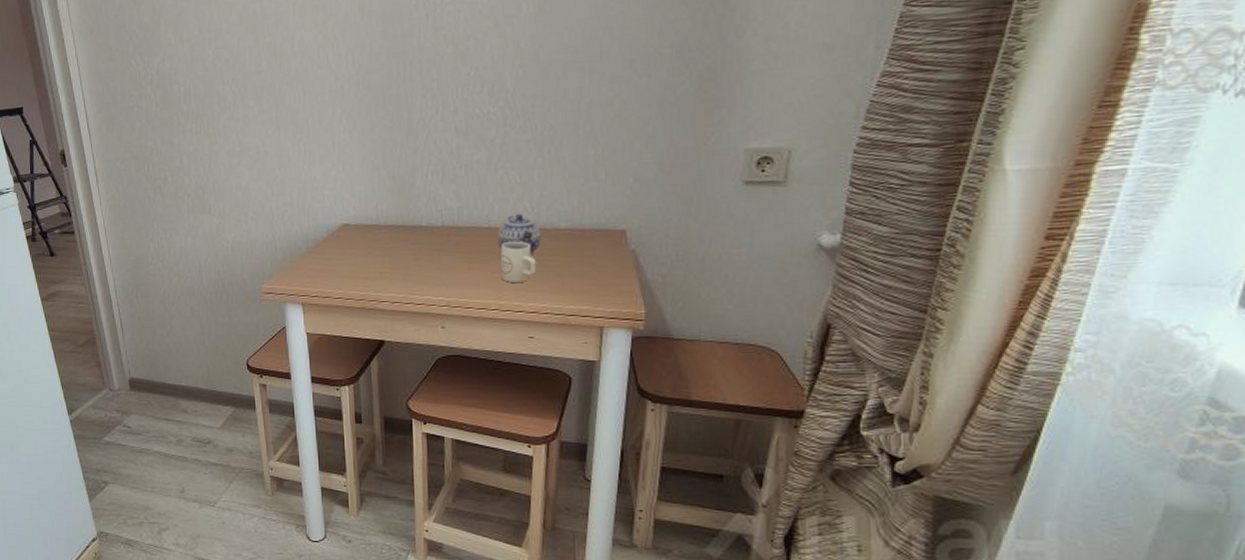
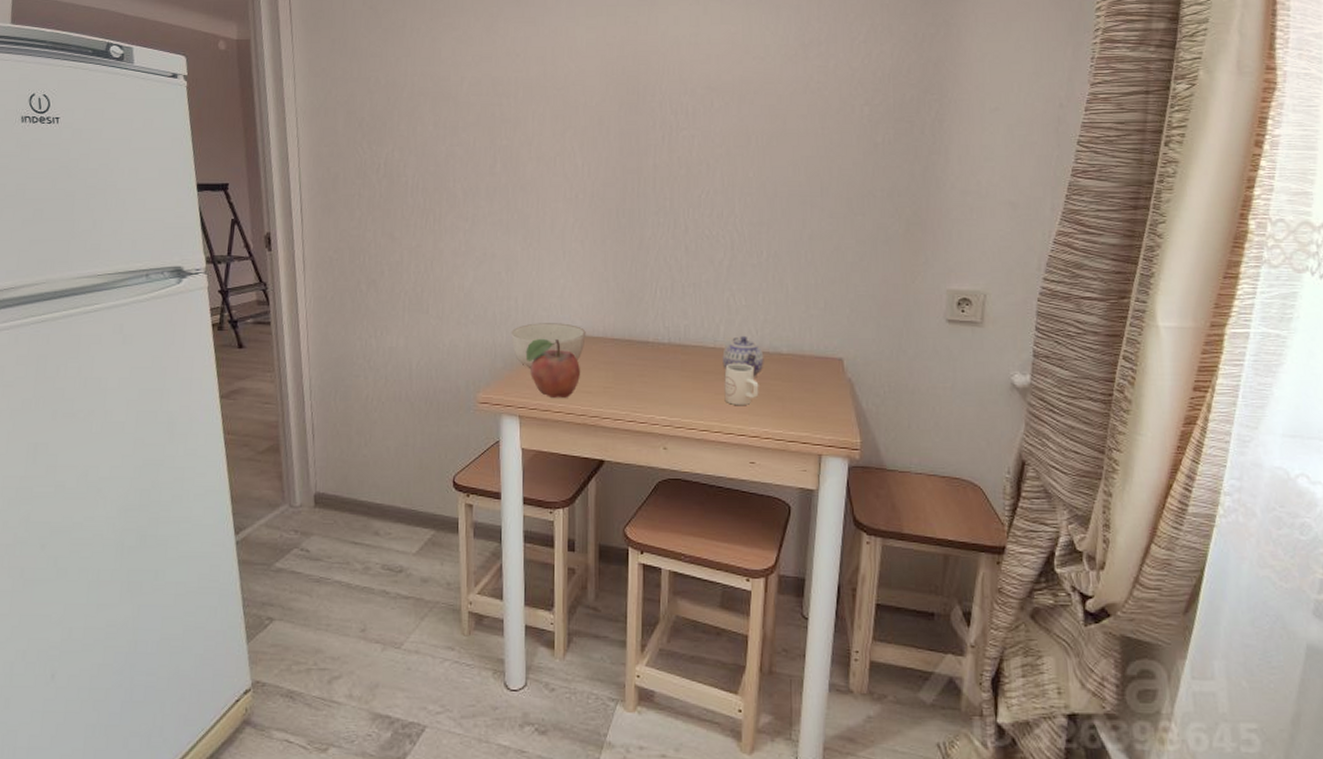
bowl: none [288,214,360,260] -> present [511,323,586,369]
fruit: none [303,229,357,285] -> present [525,338,580,398]

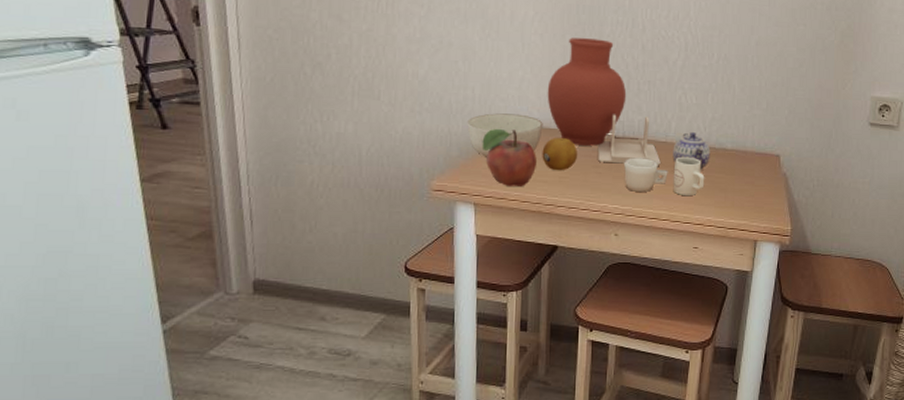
fruit: none [585,346,623,381] -> present [542,138,578,171]
vase: none [589,242,671,354] -> present [547,38,627,146]
napkin holder: none [642,319,710,372] -> present [597,114,661,165]
cup: none [671,365,718,403] -> present [624,157,668,193]

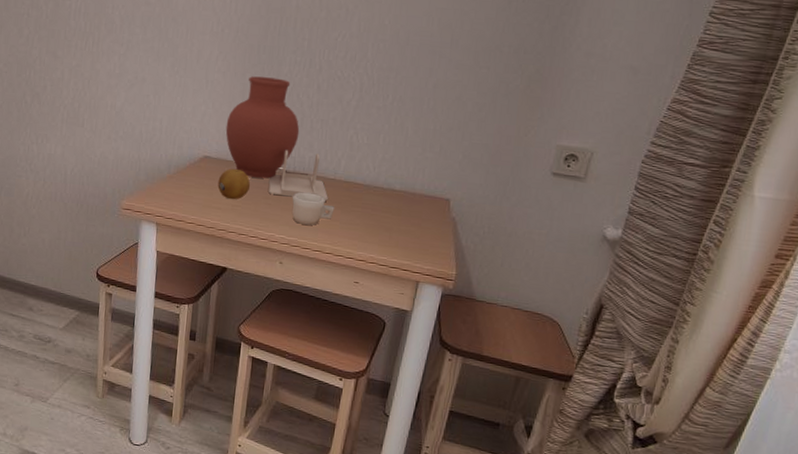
bowl: present [467,113,543,159] -> none [154,143,221,184]
fruit: present [481,128,536,186] -> none [165,157,213,211]
teapot: present [672,132,711,171] -> none [340,171,379,209]
mug: present [673,156,705,197] -> none [338,194,371,233]

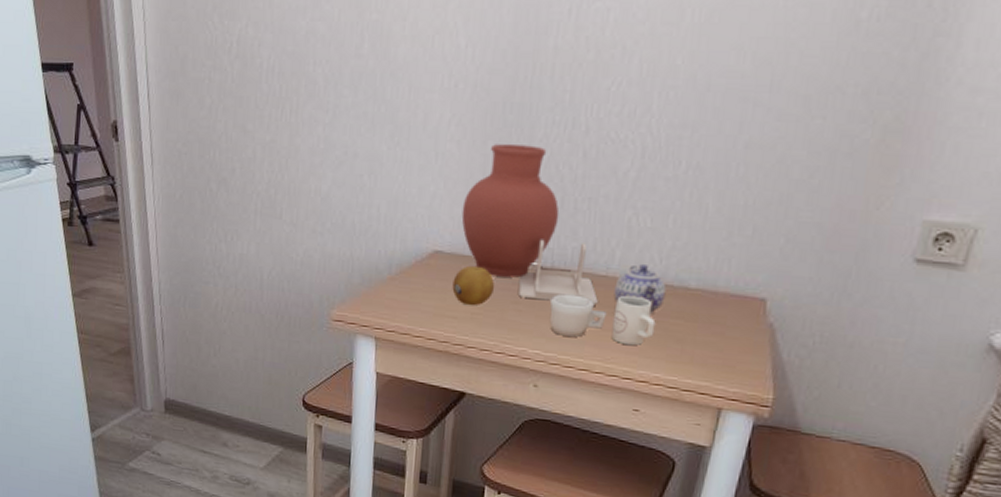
mug: none [338,194,371,233] -> present [611,295,656,346]
teapot: none [340,171,379,209] -> present [613,264,667,315]

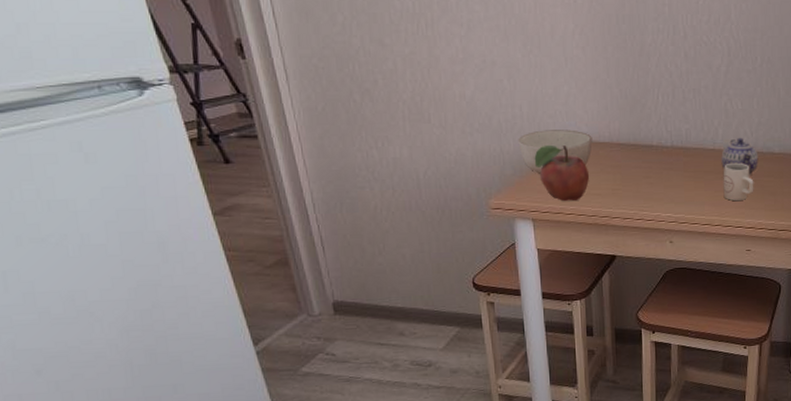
bowl: none [370,235,456,288] -> present [518,130,592,175]
fruit: none [385,253,446,322] -> present [534,144,589,201]
fruit: present [452,266,495,306] -> none [593,151,629,184]
vase: present [461,144,559,278] -> none [593,49,672,157]
napkin holder: present [519,239,598,304] -> none [647,124,710,172]
cup: present [549,293,607,338] -> none [674,166,718,200]

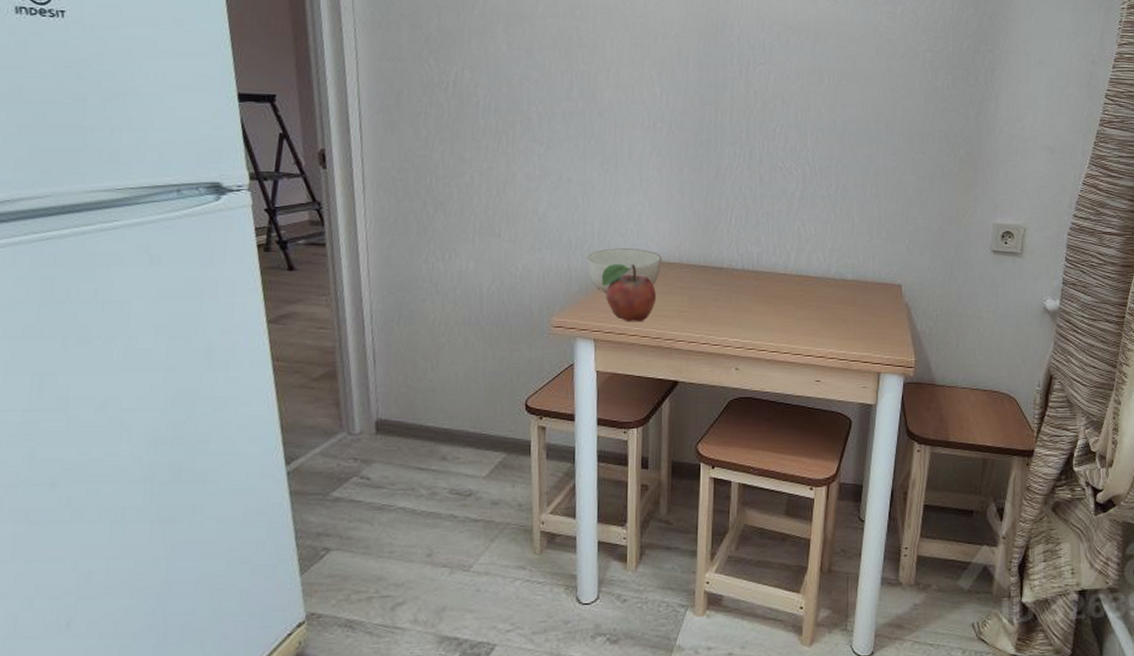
teapot: present [721,138,759,176] -> none [792,263,831,303]
mug: present [723,162,754,202] -> none [793,288,826,329]

